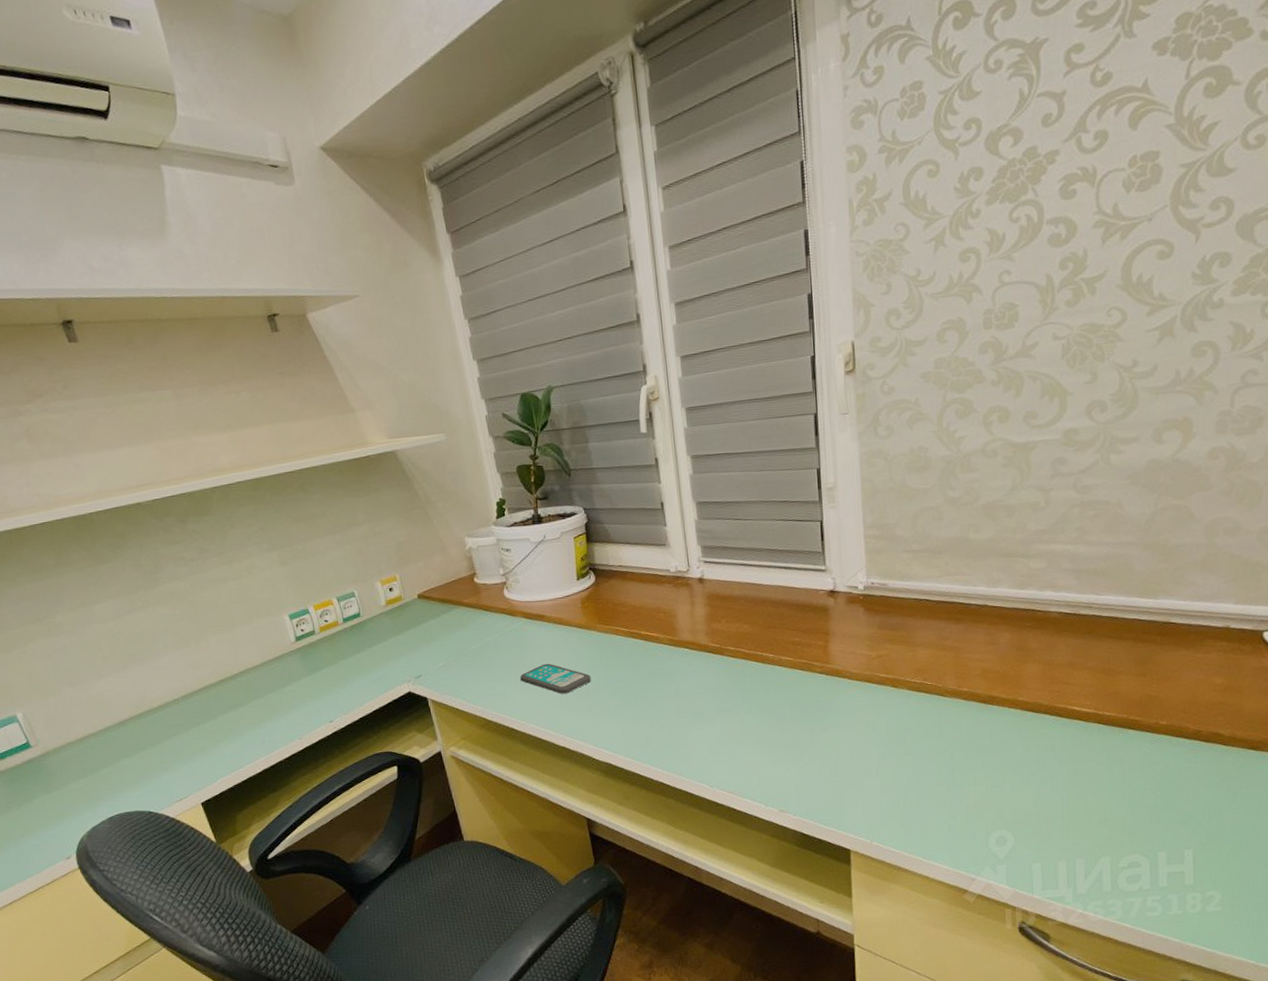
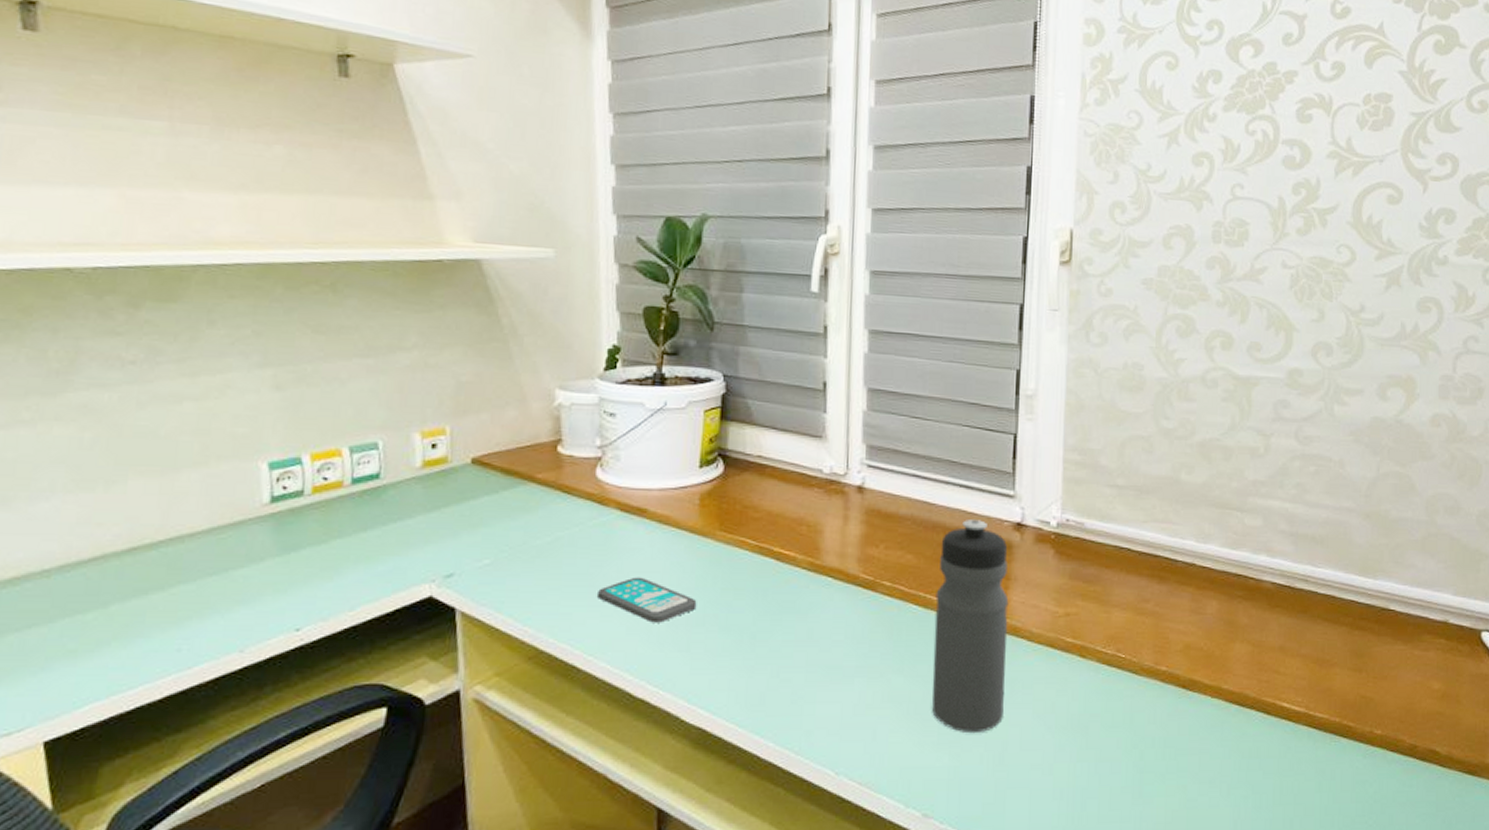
water bottle: none [770,592,835,751] -> present [932,520,1009,734]

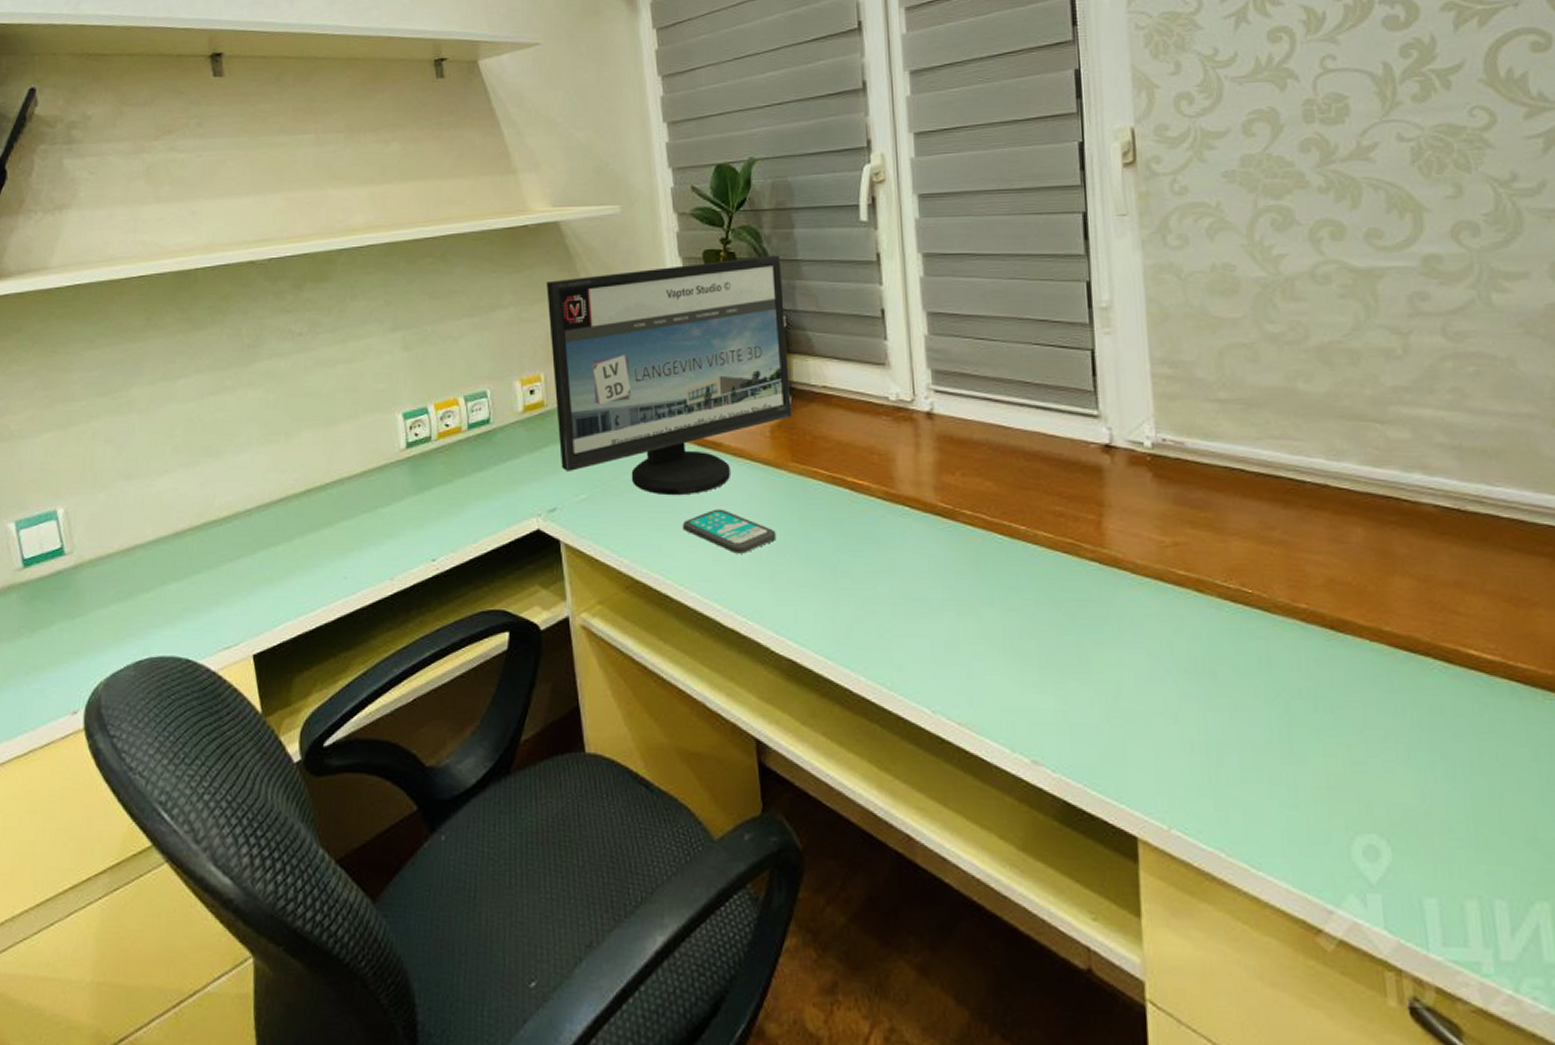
computer monitor: none [460,318,727,563] -> present [547,255,792,496]
water bottle: present [932,520,1009,734] -> none [1021,443,1112,675]

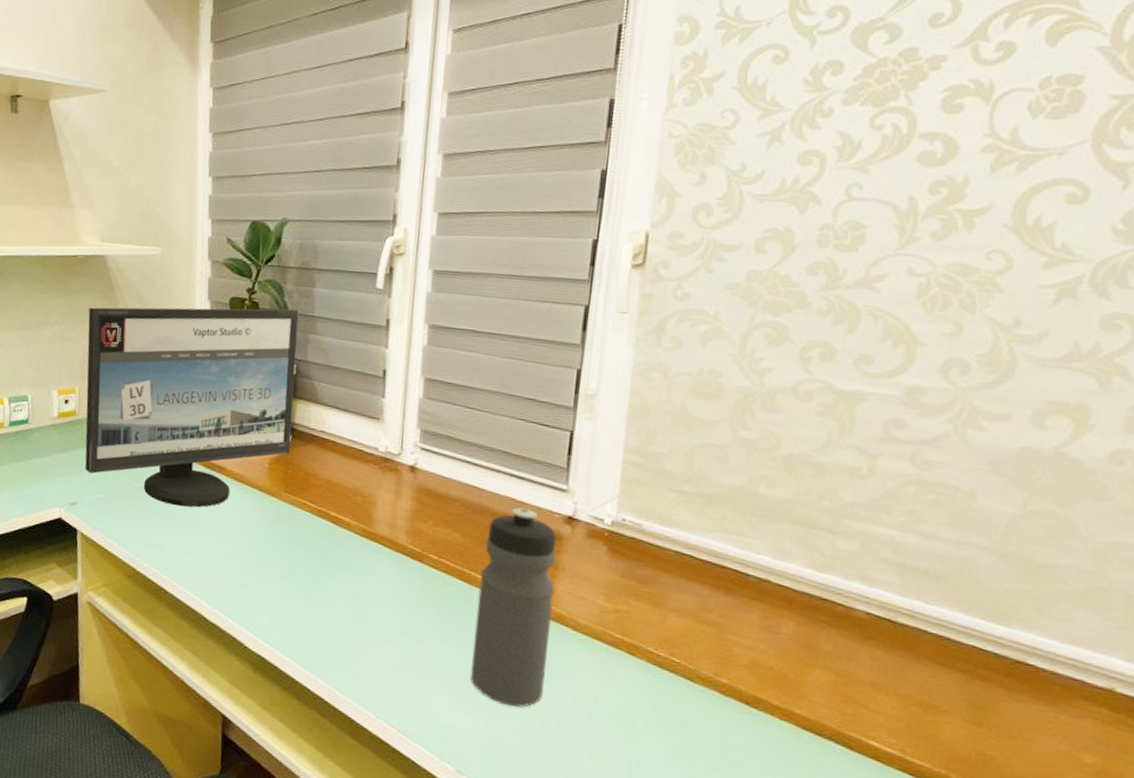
smartphone: present [683,509,777,554] -> none [183,522,263,563]
water bottle: none [1021,443,1112,675] -> present [470,507,556,707]

